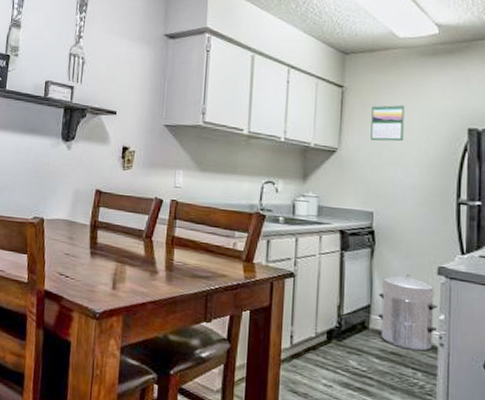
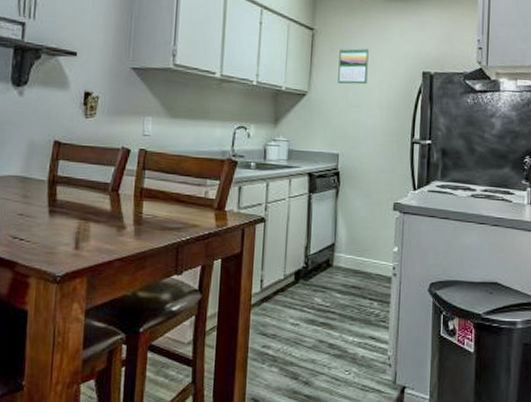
waste bin: present [377,274,439,352] -> none [340,212,393,282]

